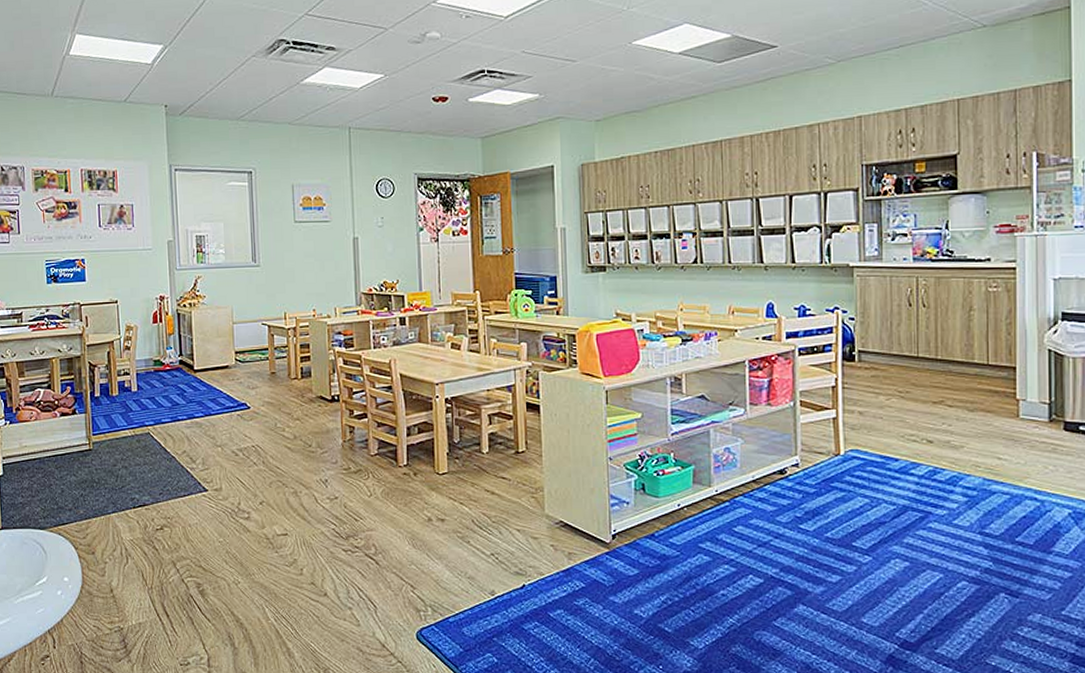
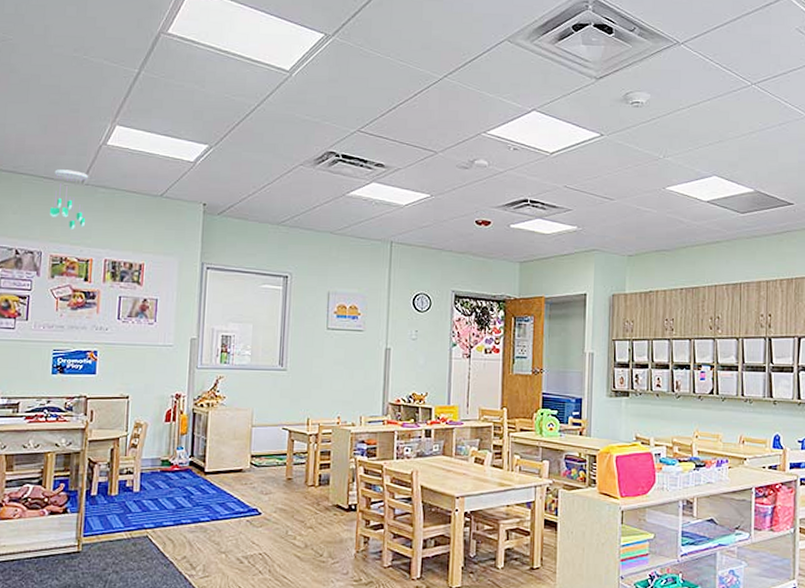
ceiling mobile: none [26,83,60,144] -> present [50,169,88,231]

